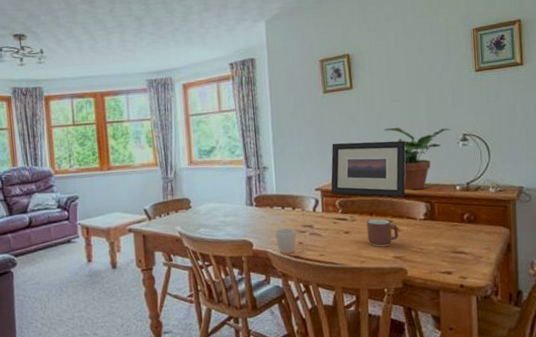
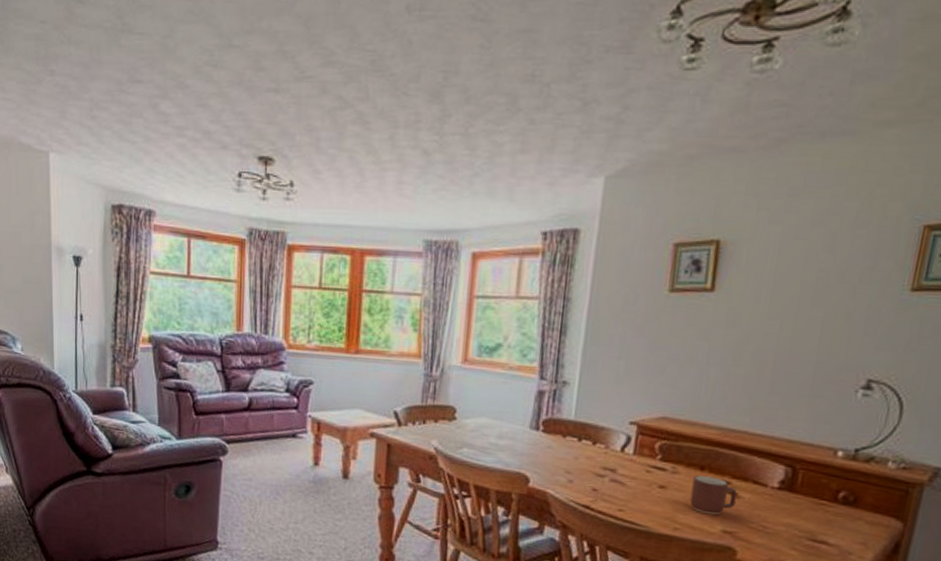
cup: present [275,228,296,254] -> none [561,466,592,501]
picture frame: present [330,141,406,198] -> none [650,364,776,454]
potted plant: present [383,127,450,191] -> none [747,354,849,448]

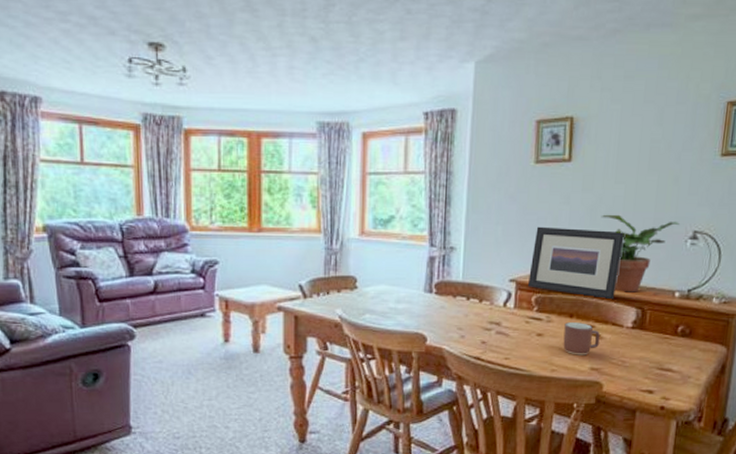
picture frame: none [650,364,776,454] -> present [527,226,625,300]
potted plant: none [747,354,849,448] -> present [601,214,679,292]

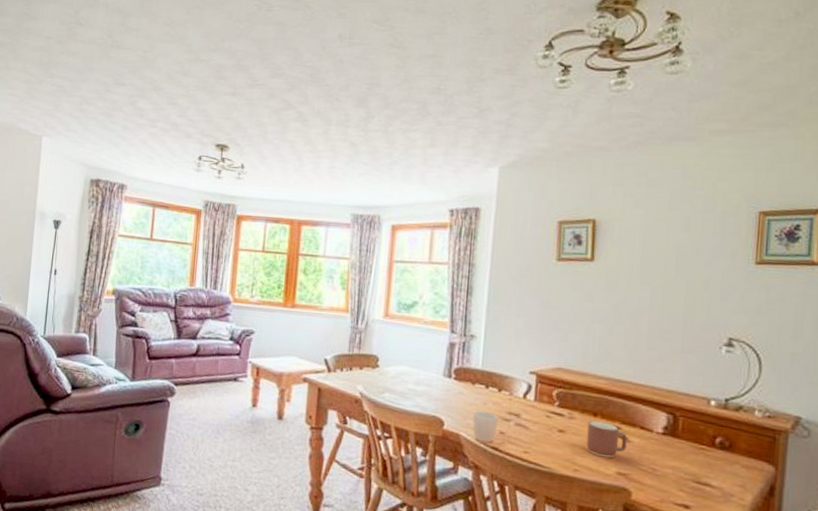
cup: none [455,324,480,353] -> present [472,411,499,443]
picture frame: present [527,226,625,300] -> none [548,321,652,402]
potted plant: present [601,214,679,292] -> none [626,314,712,397]

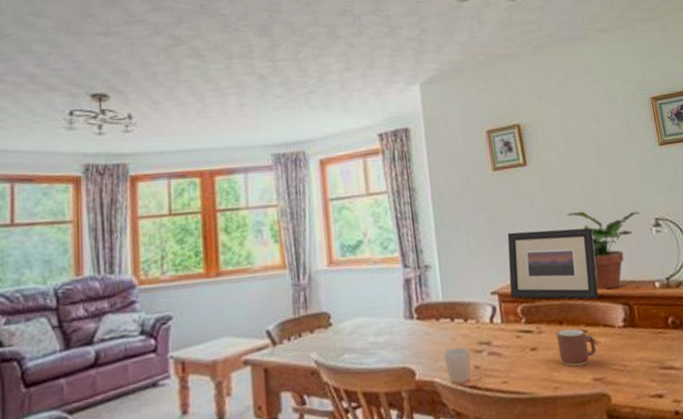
picture frame: none [548,321,652,402] -> present [507,228,599,300]
potted plant: none [626,314,712,397] -> present [566,210,640,290]

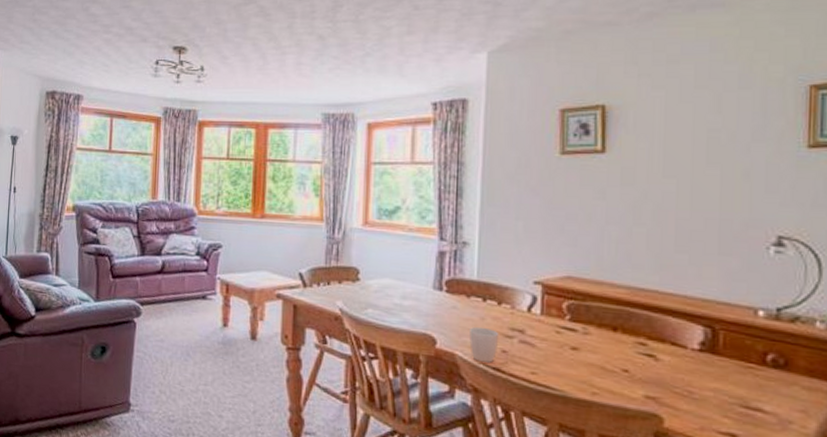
picture frame: present [507,228,599,300] -> none [556,223,680,314]
mug: present [556,328,596,367] -> none [606,337,655,379]
potted plant: present [566,210,640,290] -> none [647,212,756,307]

